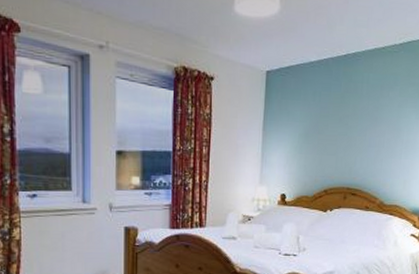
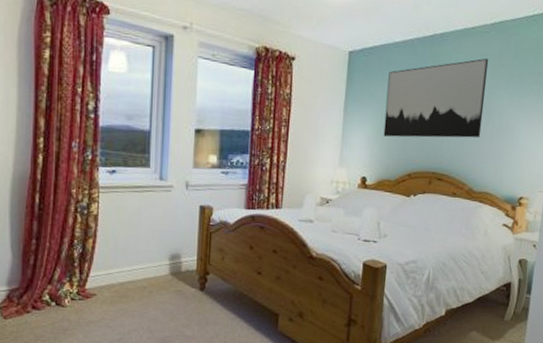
wall art: none [301,77,398,155] -> present [383,58,489,138]

